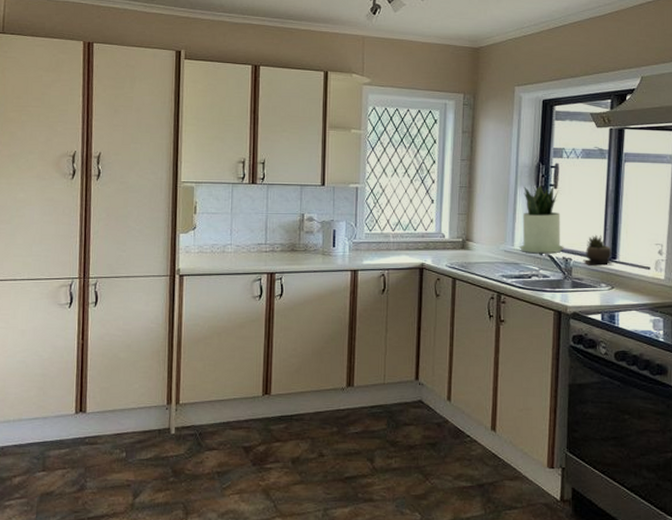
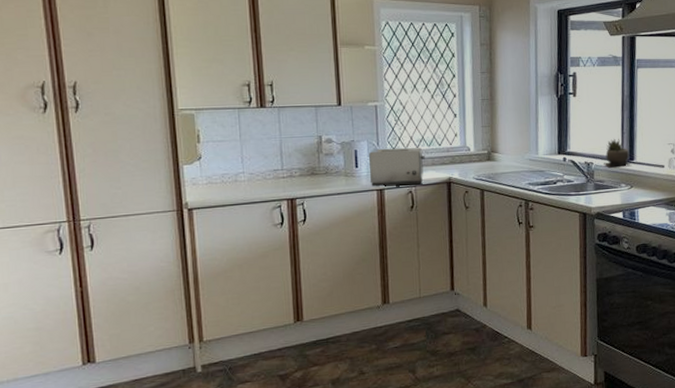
toaster: none [345,229,400,269] -> present [368,147,425,187]
planter: present [519,185,564,254] -> none [543,93,586,161]

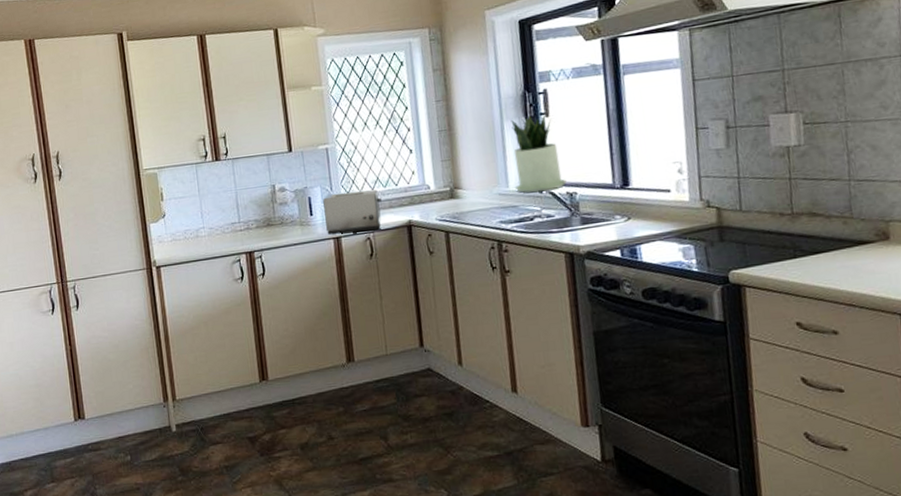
planter: none [543,93,586,161] -> present [510,113,567,193]
succulent plant: present [604,138,632,168] -> none [590,161,628,197]

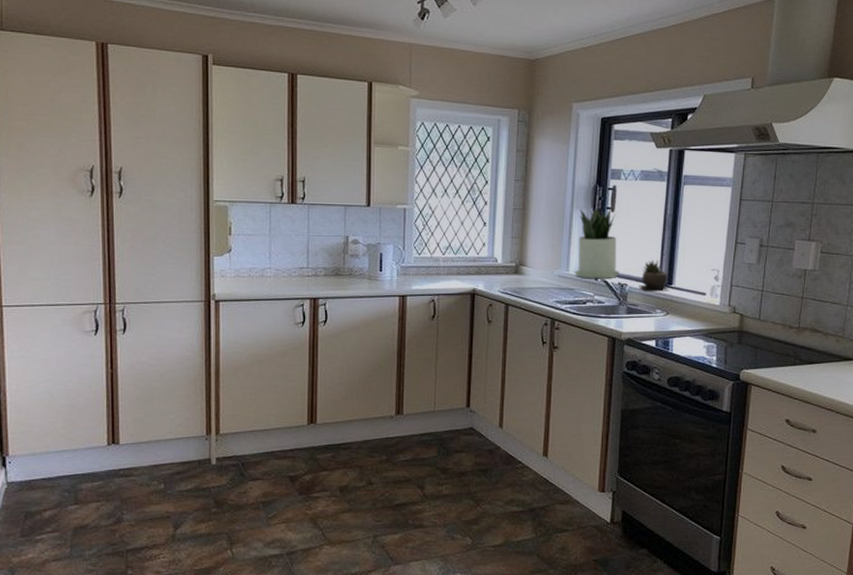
toaster: present [323,189,382,236] -> none [392,253,450,295]
succulent plant: none [590,161,628,197] -> present [639,259,670,291]

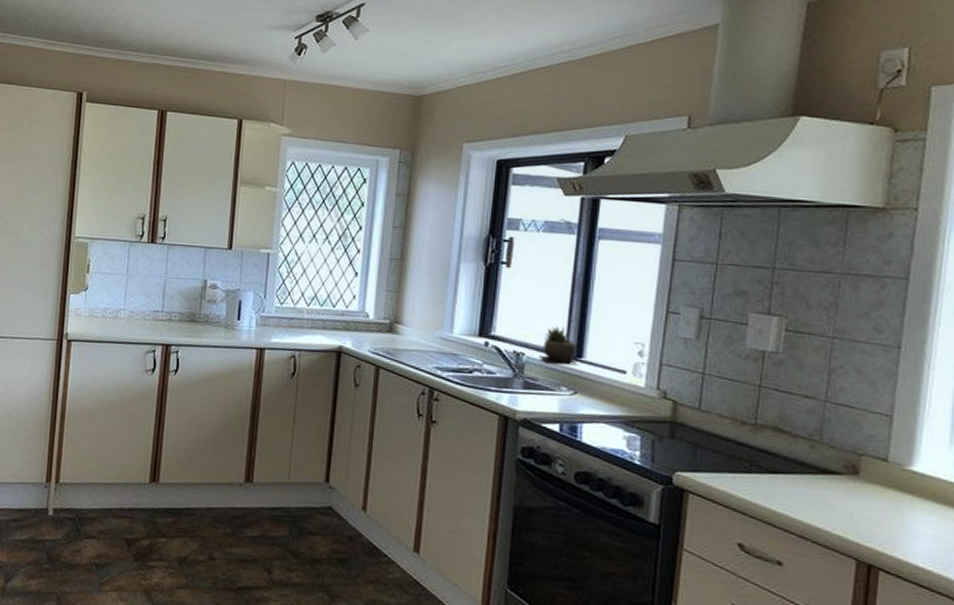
planter: present [574,208,620,279] -> none [458,262,516,346]

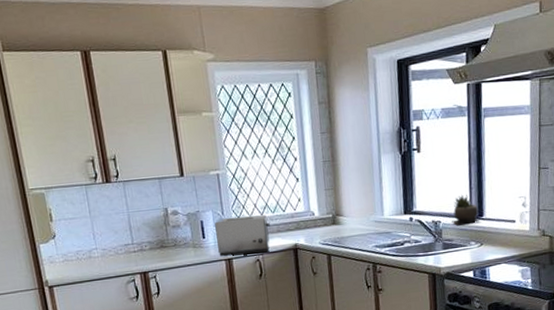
toaster: none [250,301,315,350] -> present [215,215,270,257]

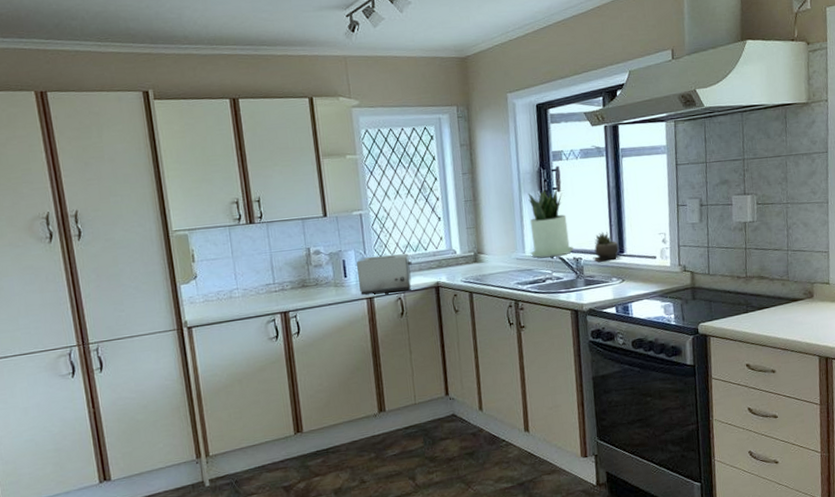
planter: none [387,149,433,221] -> present [528,188,574,258]

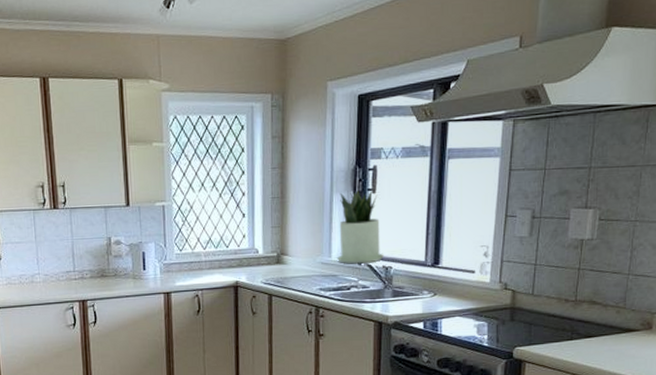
toaster: present [357,253,412,296] -> none [156,249,212,290]
succulent plant: present [593,231,623,262] -> none [404,239,437,273]

